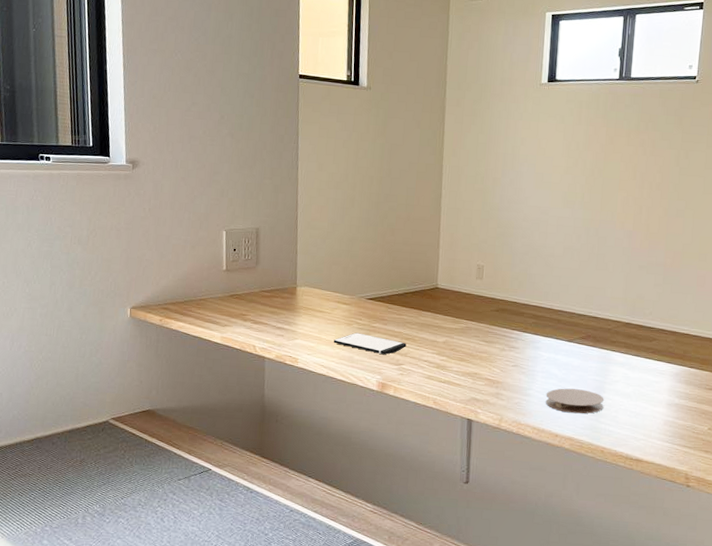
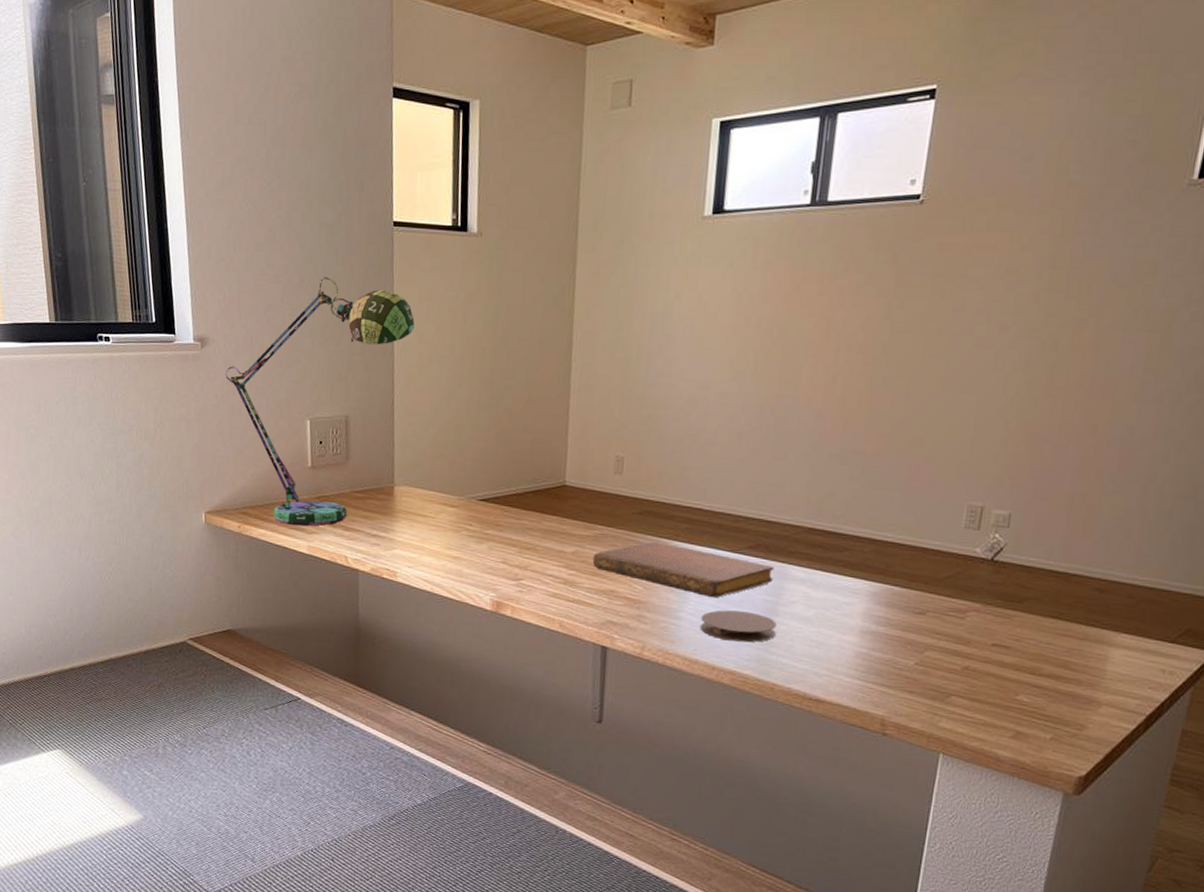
desk lamp: none [153,115,316,320] -> present [225,277,415,526]
smartphone: present [333,332,407,355] -> none [438,541,527,568]
notebook: none [459,333,601,378] -> present [592,541,774,598]

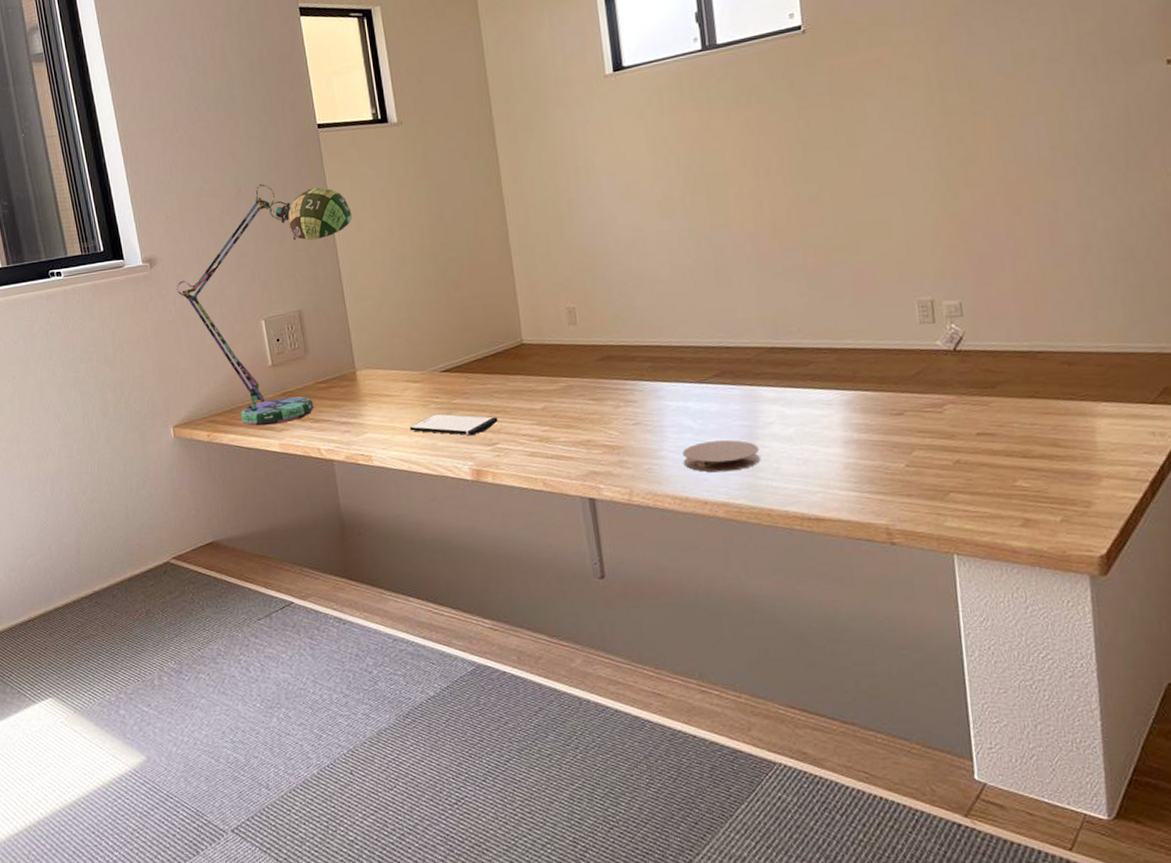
smartphone: none [438,541,527,568] -> present [409,413,498,436]
notebook: present [592,541,774,598] -> none [563,384,746,431]

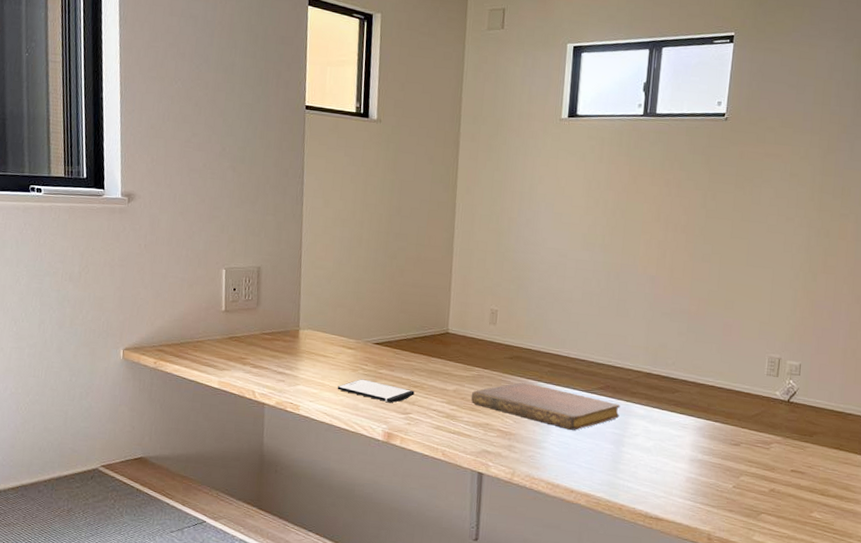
desk lamp: present [176,184,352,426] -> none [149,148,322,363]
notebook: none [563,384,746,431] -> present [471,382,620,430]
coaster: present [682,440,760,473] -> none [560,441,623,469]

